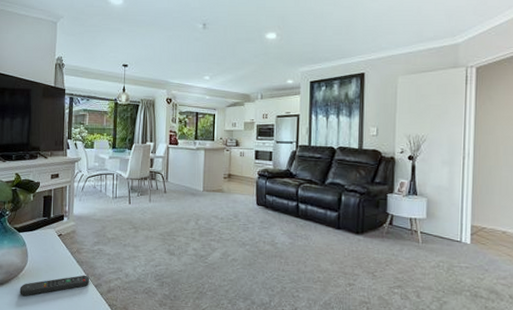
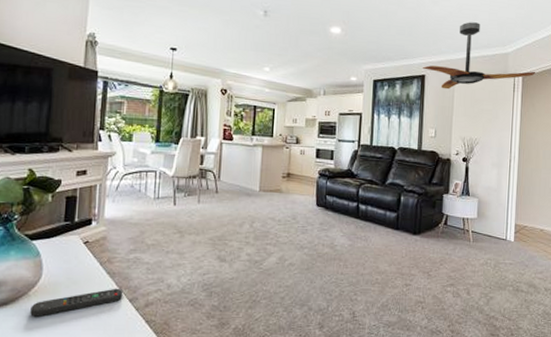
ceiling fan: none [361,15,493,86] -> present [422,22,536,90]

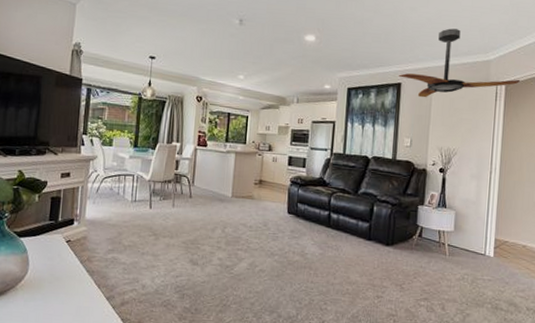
remote control: present [30,288,123,317] -> none [17,286,101,309]

